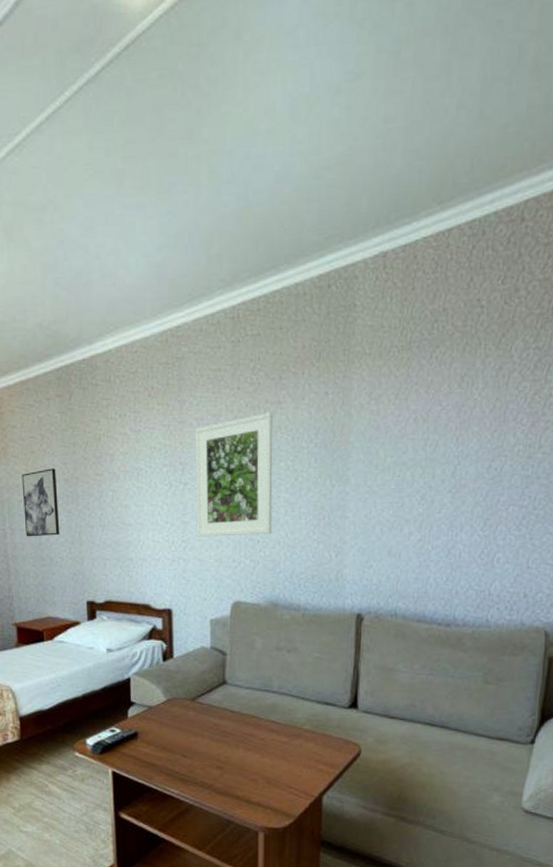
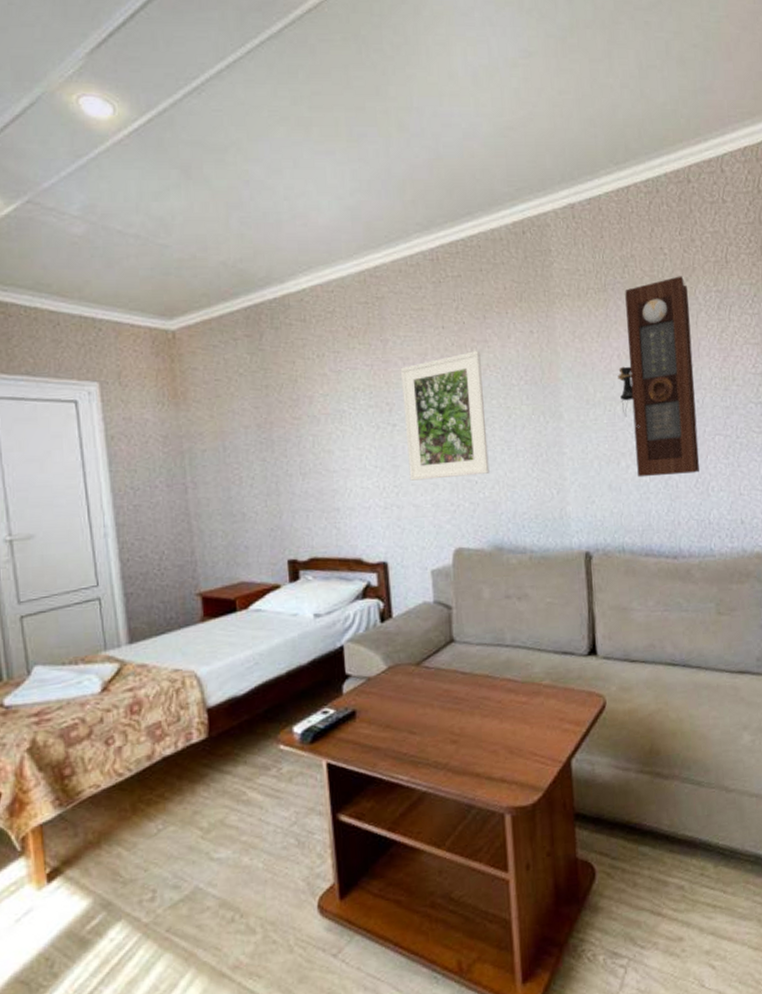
wall art: present [21,468,60,537] -> none [205,413,253,491]
pendulum clock: none [411,331,503,545] -> present [618,276,700,478]

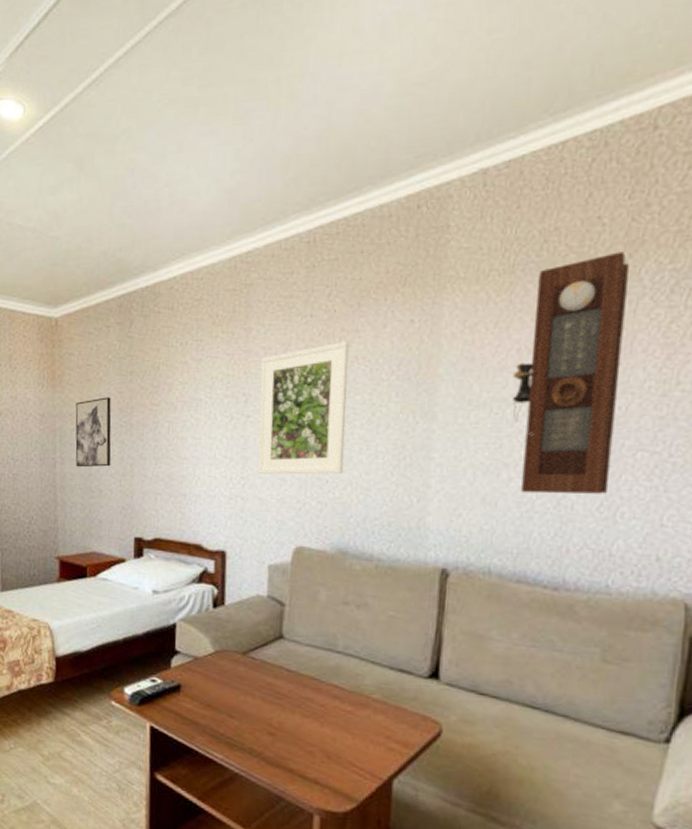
wall art: none [205,413,253,491] -> present [75,397,112,468]

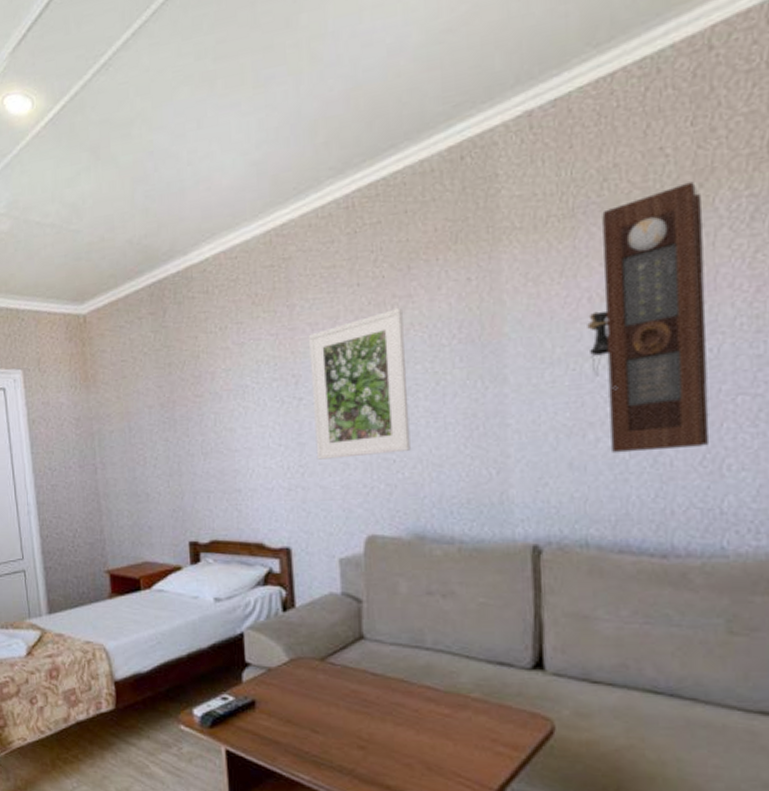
wall art: present [75,397,112,468] -> none [112,393,157,471]

